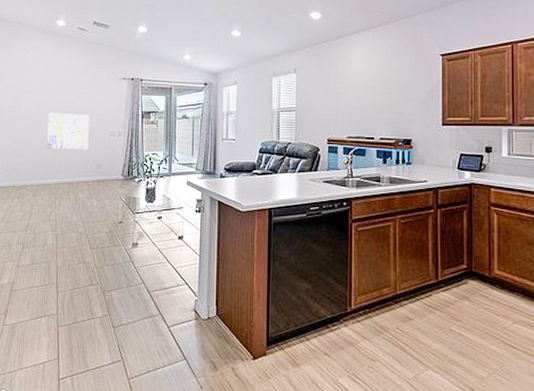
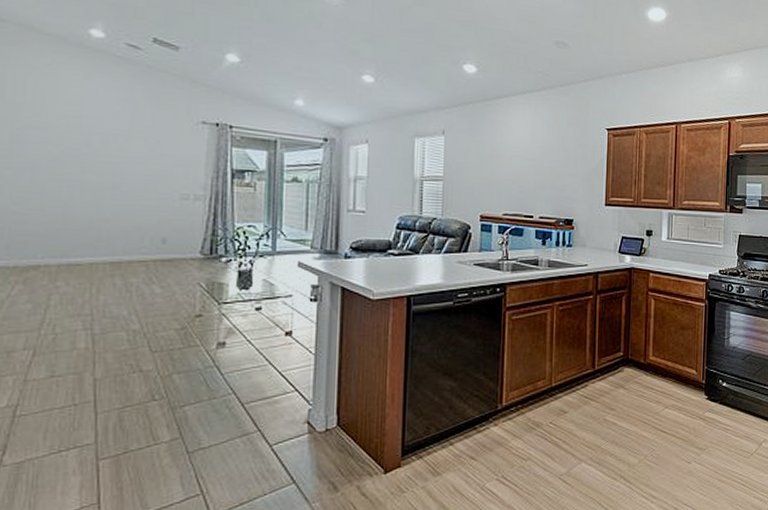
wall art: present [47,112,89,150] -> none [74,161,147,218]

